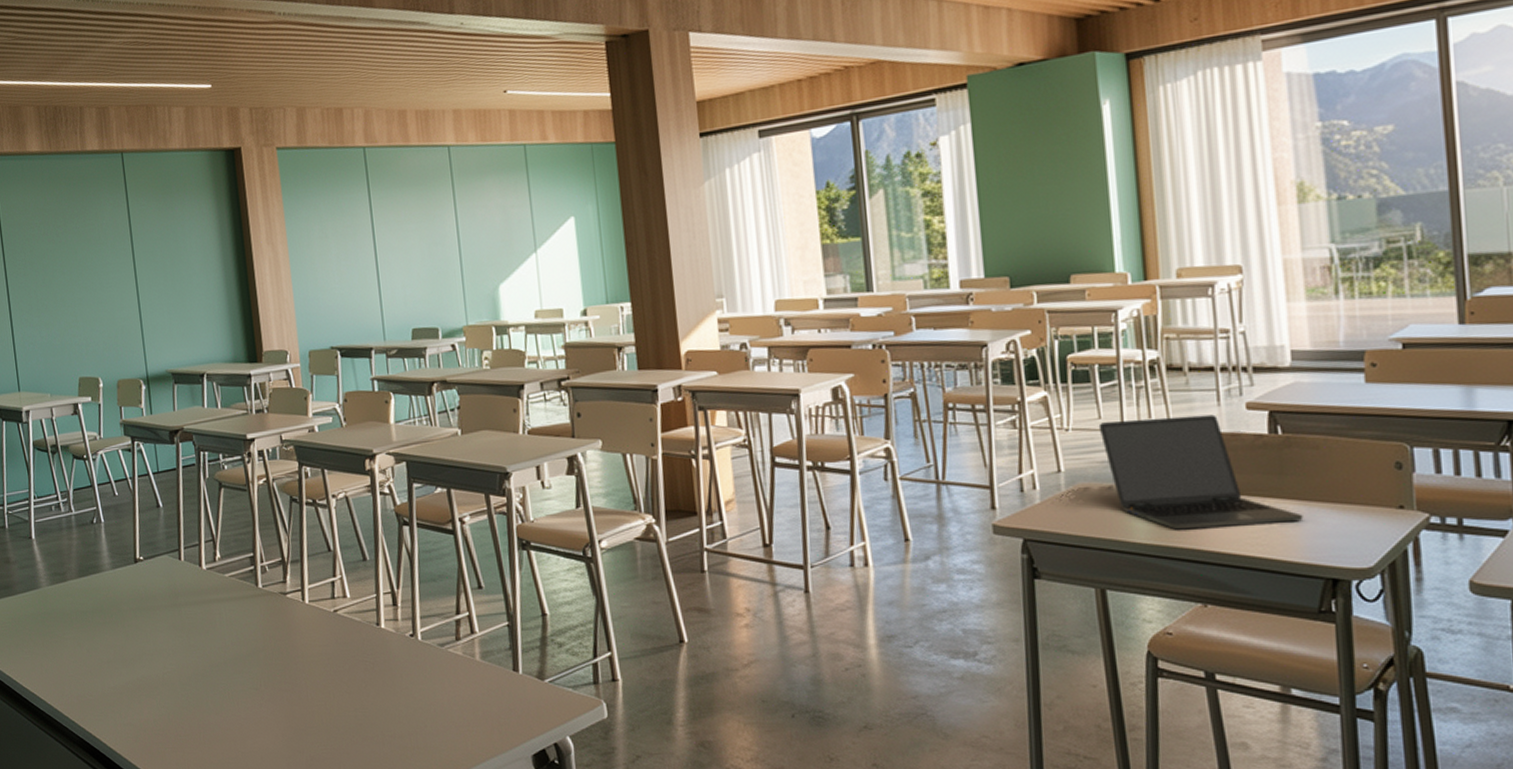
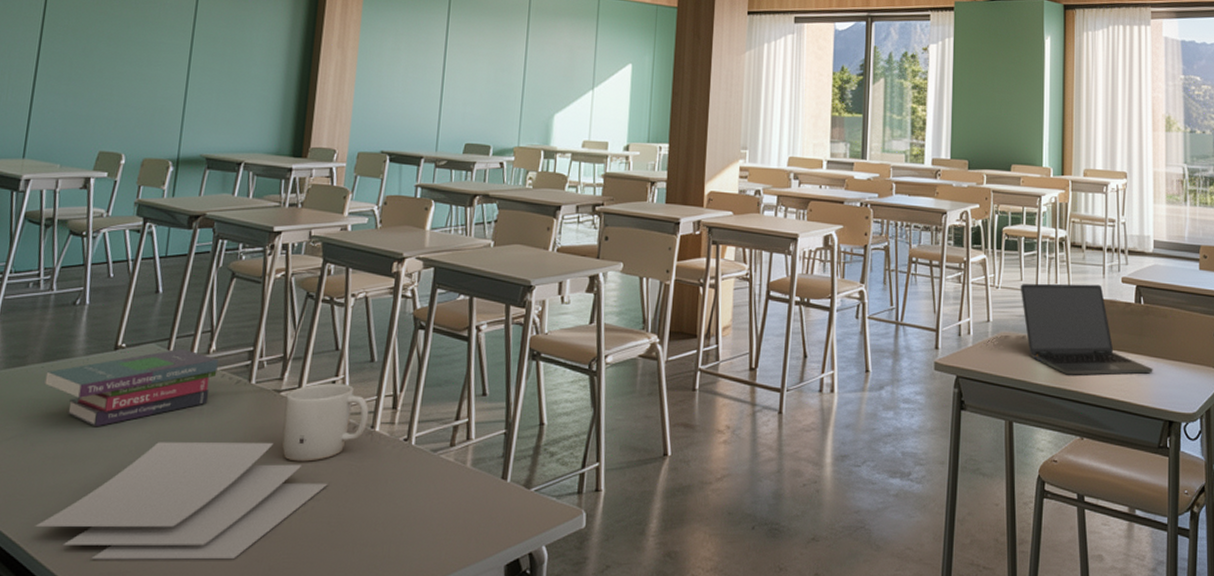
books: none [84,558,227,634] -> present [44,348,219,427]
papers: none [107,642,348,751] -> present [34,442,328,560]
mug: none [292,583,373,660] -> present [282,383,369,462]

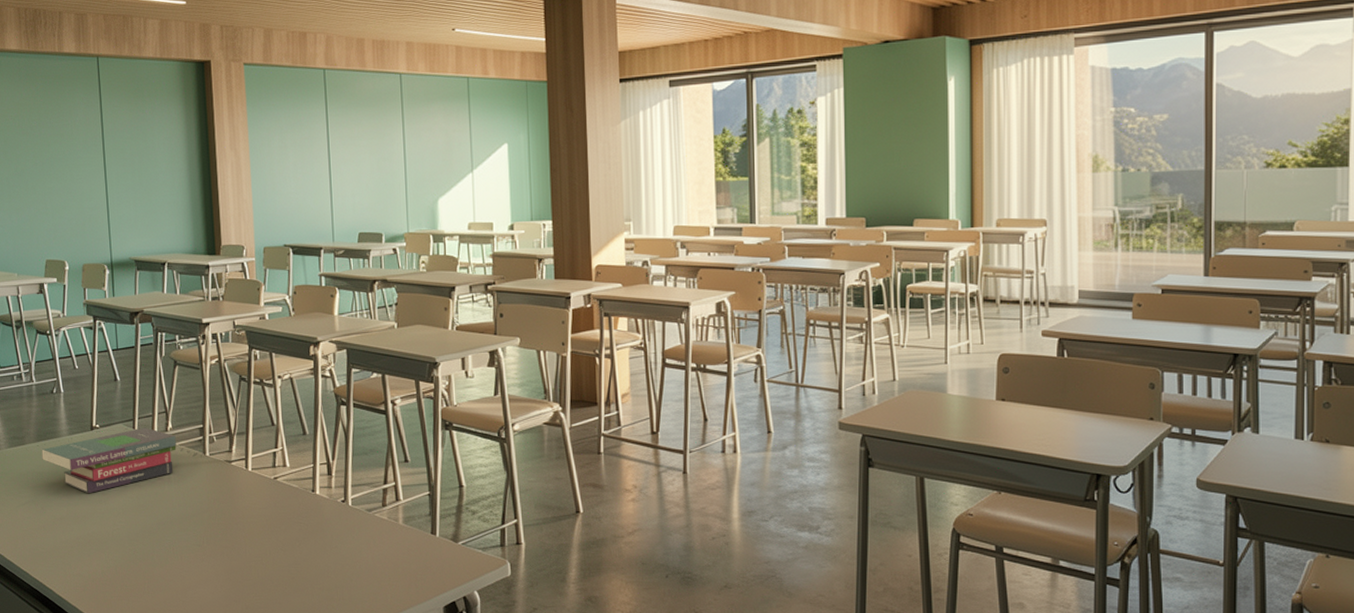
papers: present [34,442,328,560] -> none [57,504,283,600]
mug: present [282,383,369,462] -> none [236,454,309,520]
laptop: present [1020,283,1153,375] -> none [927,339,1078,431]

